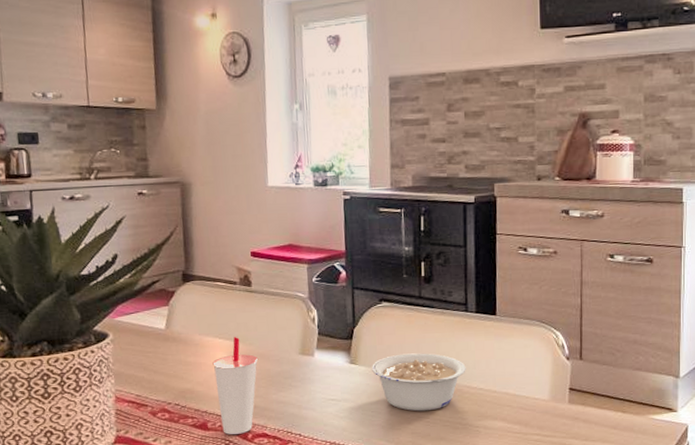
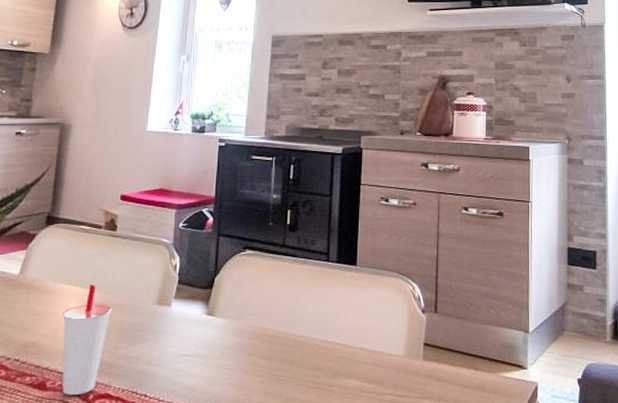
legume: present [372,353,466,412] -> none [229,304,324,369]

